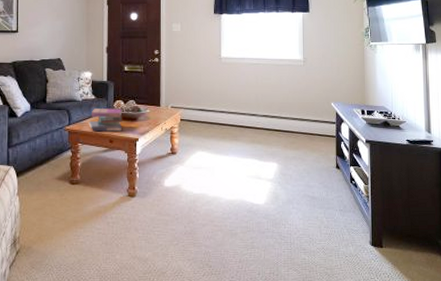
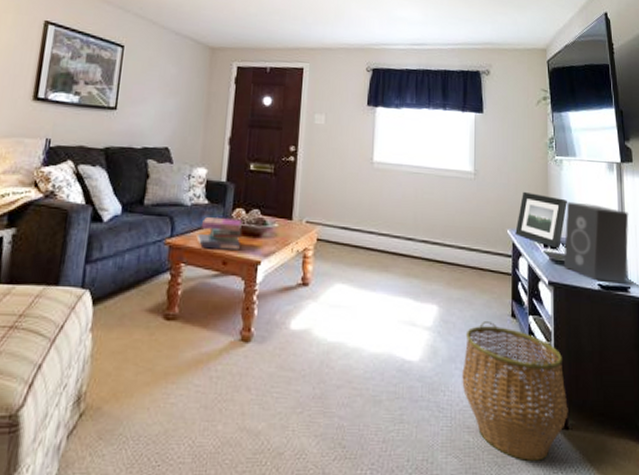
basket: none [298,173,382,271] -> present [462,321,568,461]
picture frame: none [338,72,381,115] -> present [515,191,567,249]
speaker: none [378,77,432,138] -> present [563,201,629,284]

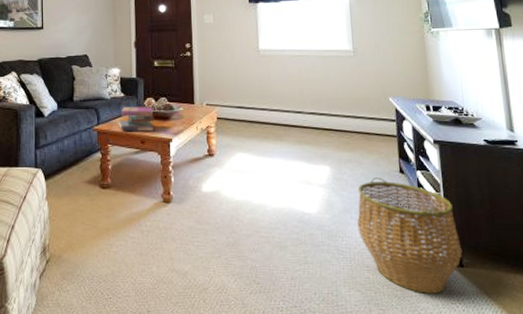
picture frame: present [515,191,567,249] -> none [397,63,447,111]
speaker: present [563,201,629,284] -> none [446,68,513,138]

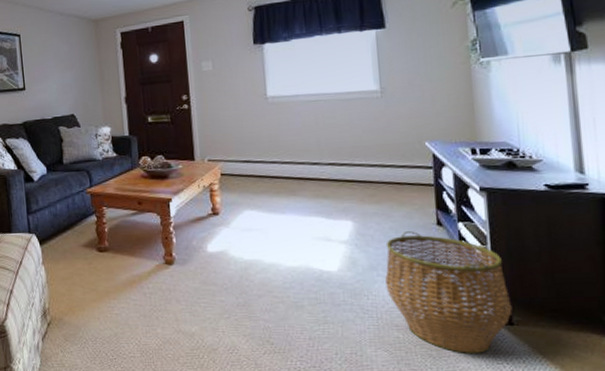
books: present [118,107,154,132] -> none [112,165,151,193]

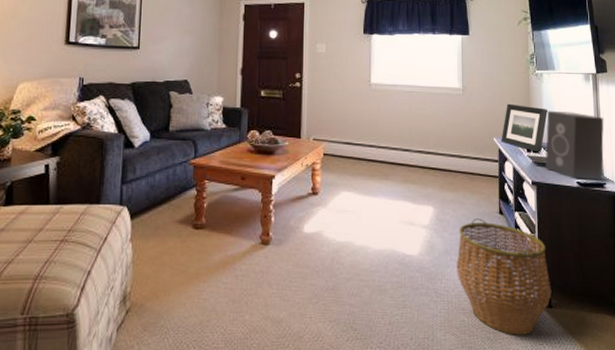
picture frame: none [435,101,499,154] -> present [501,103,548,153]
speaker: none [497,102,584,182] -> present [545,110,604,181]

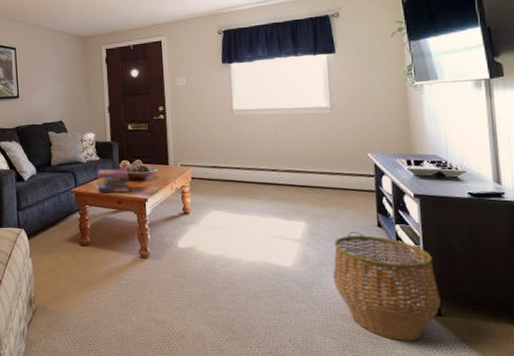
books: none [217,139,257,167] -> present [94,169,130,193]
picture frame: present [501,103,548,153] -> none [376,118,431,165]
speaker: present [545,110,604,181] -> none [429,121,501,191]

